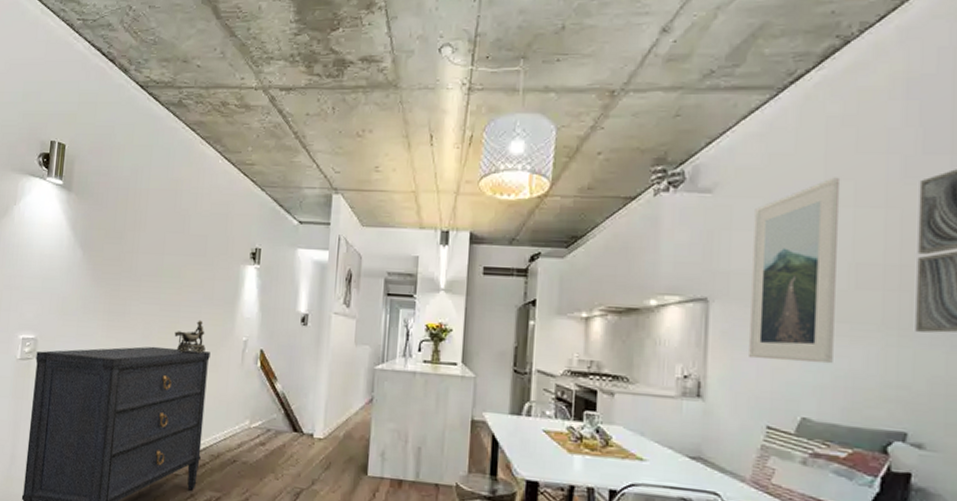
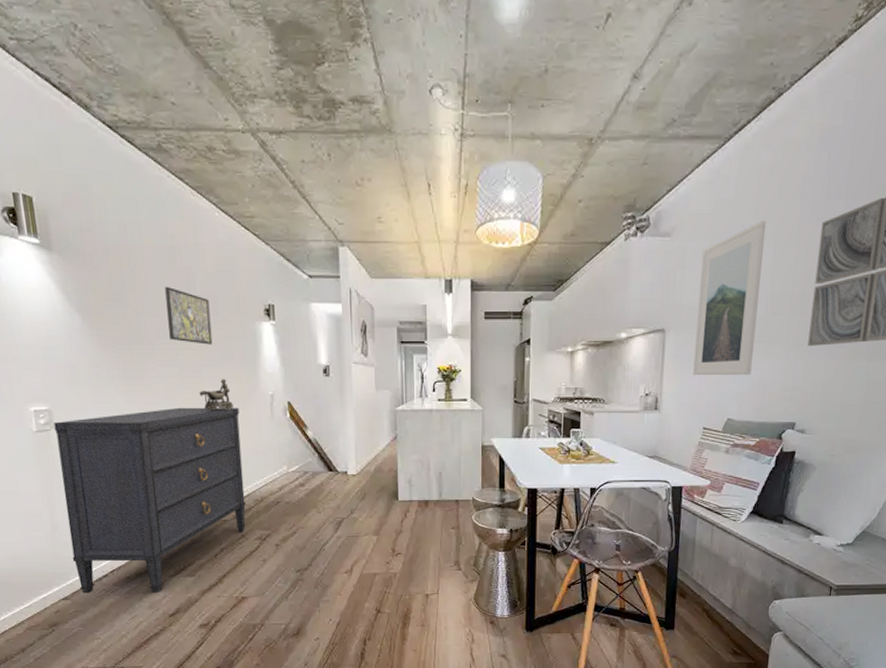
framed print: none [156,227,200,285] -> present [165,287,213,345]

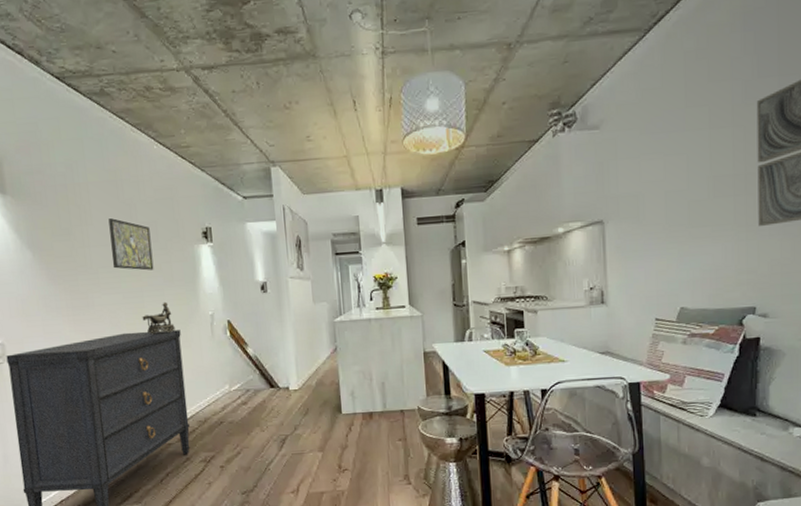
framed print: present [693,220,767,376] -> none [634,104,700,266]

